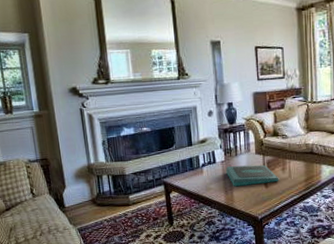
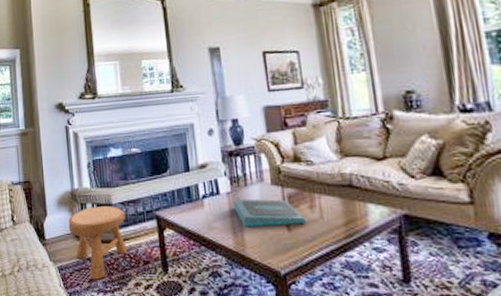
stool: none [86,176,140,236] -> present [68,205,128,280]

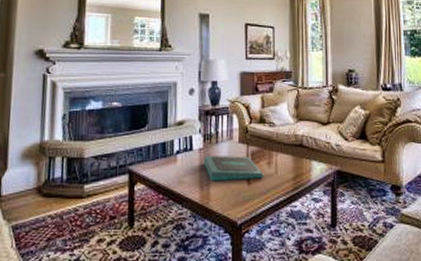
stool: present [68,205,128,280] -> none [31,159,97,238]

